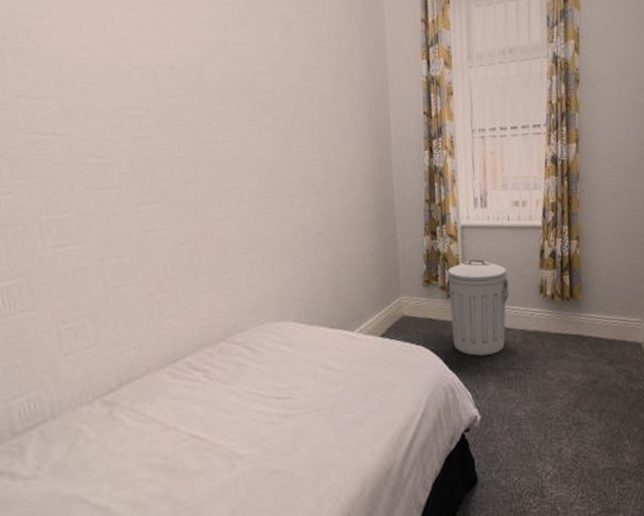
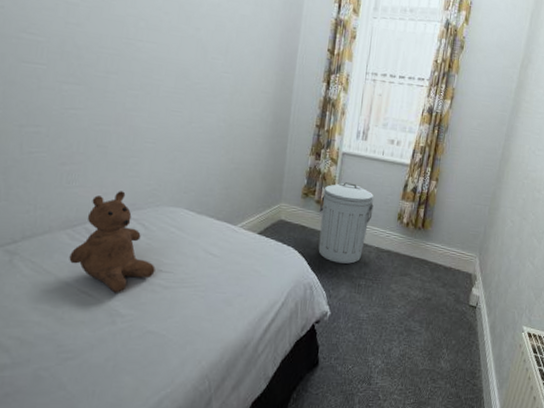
teddy bear: none [173,313,271,432] -> present [69,191,156,293]

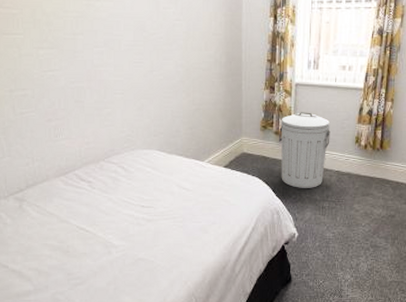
teddy bear: present [69,191,156,293] -> none [66,139,138,228]

